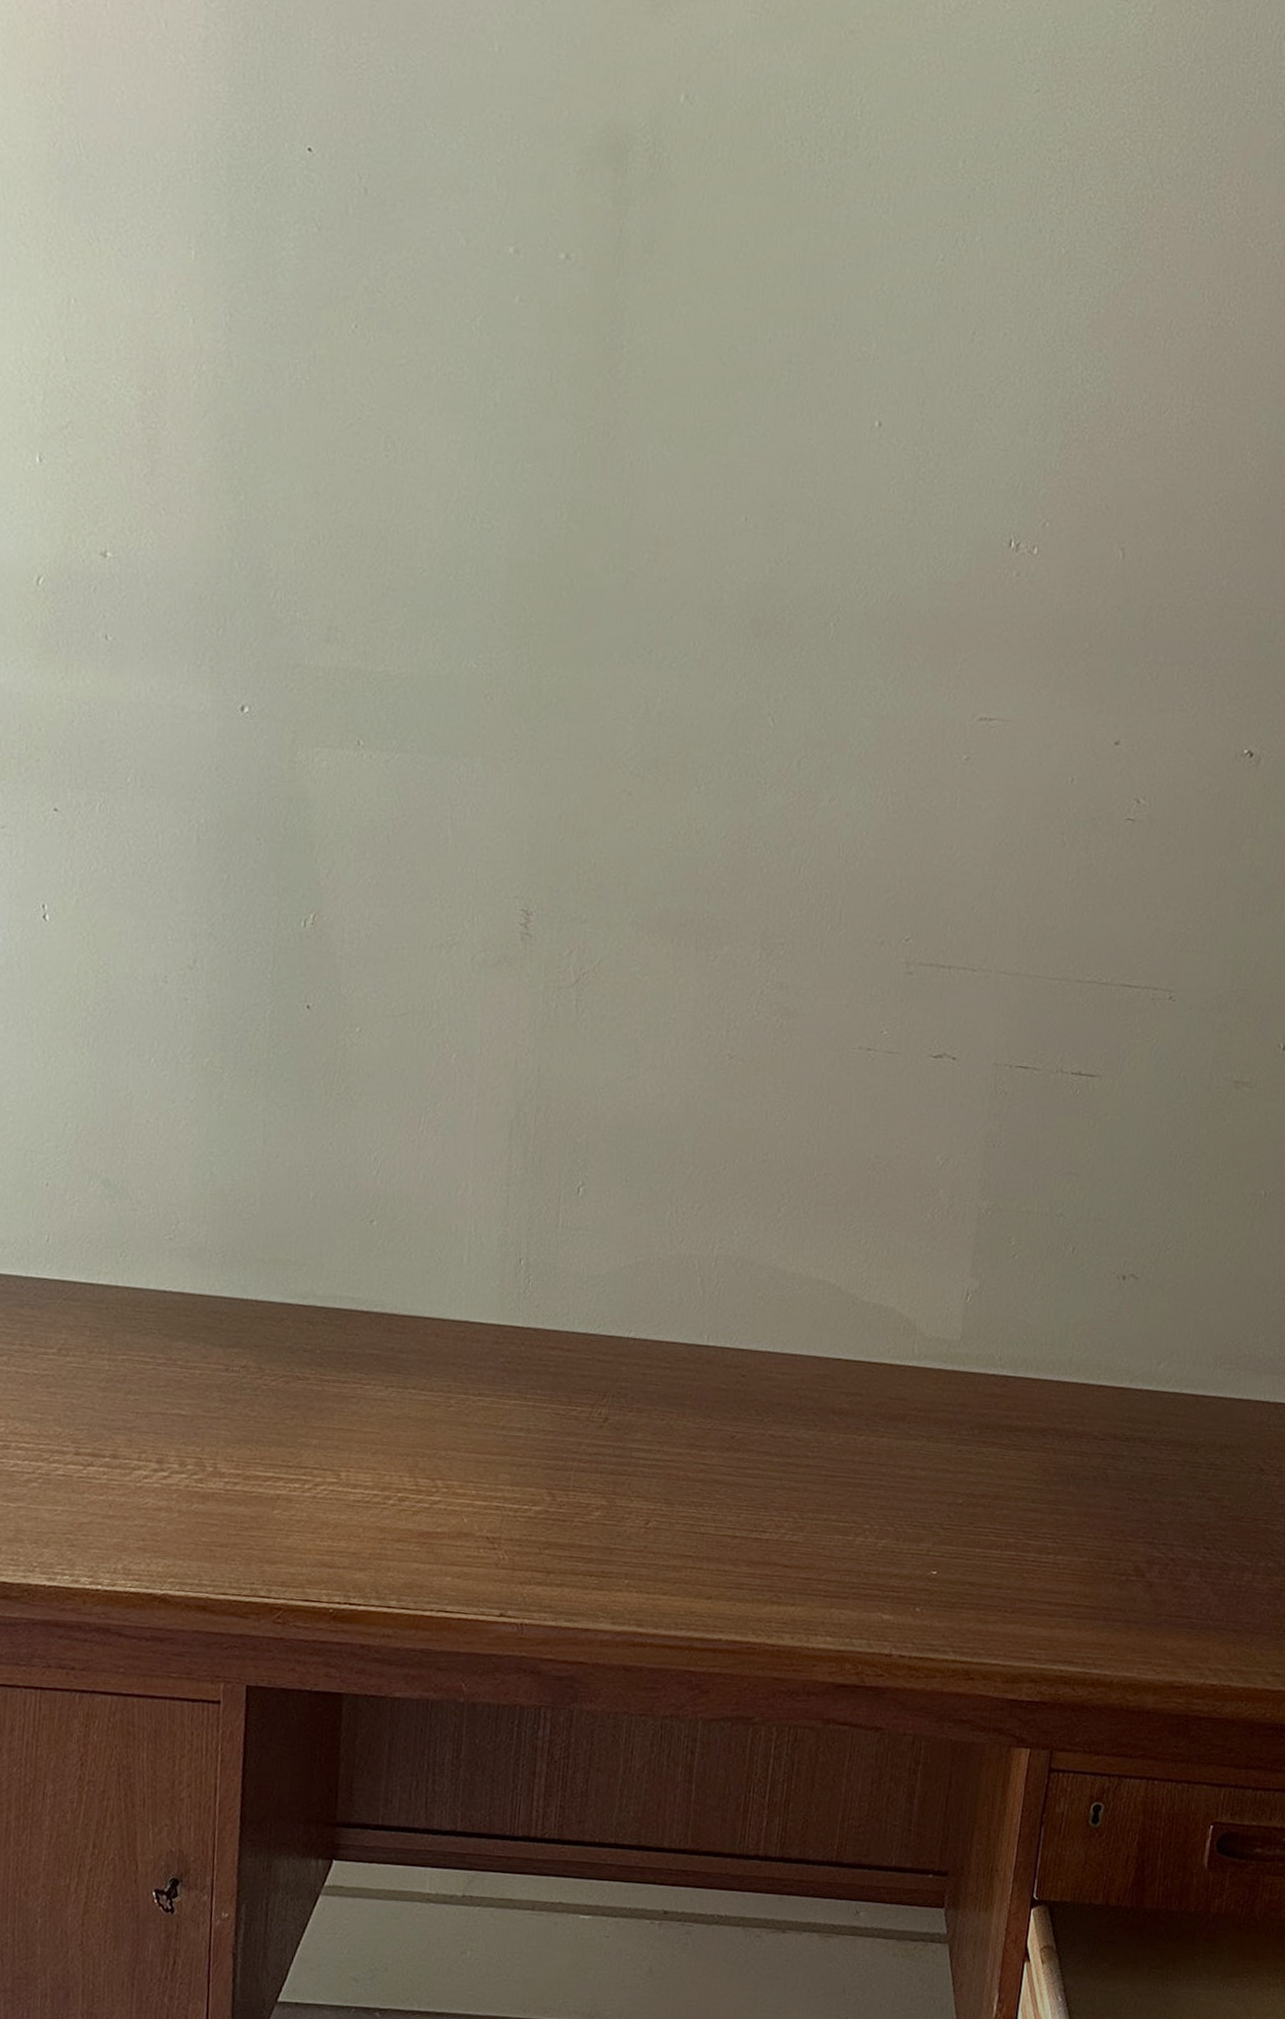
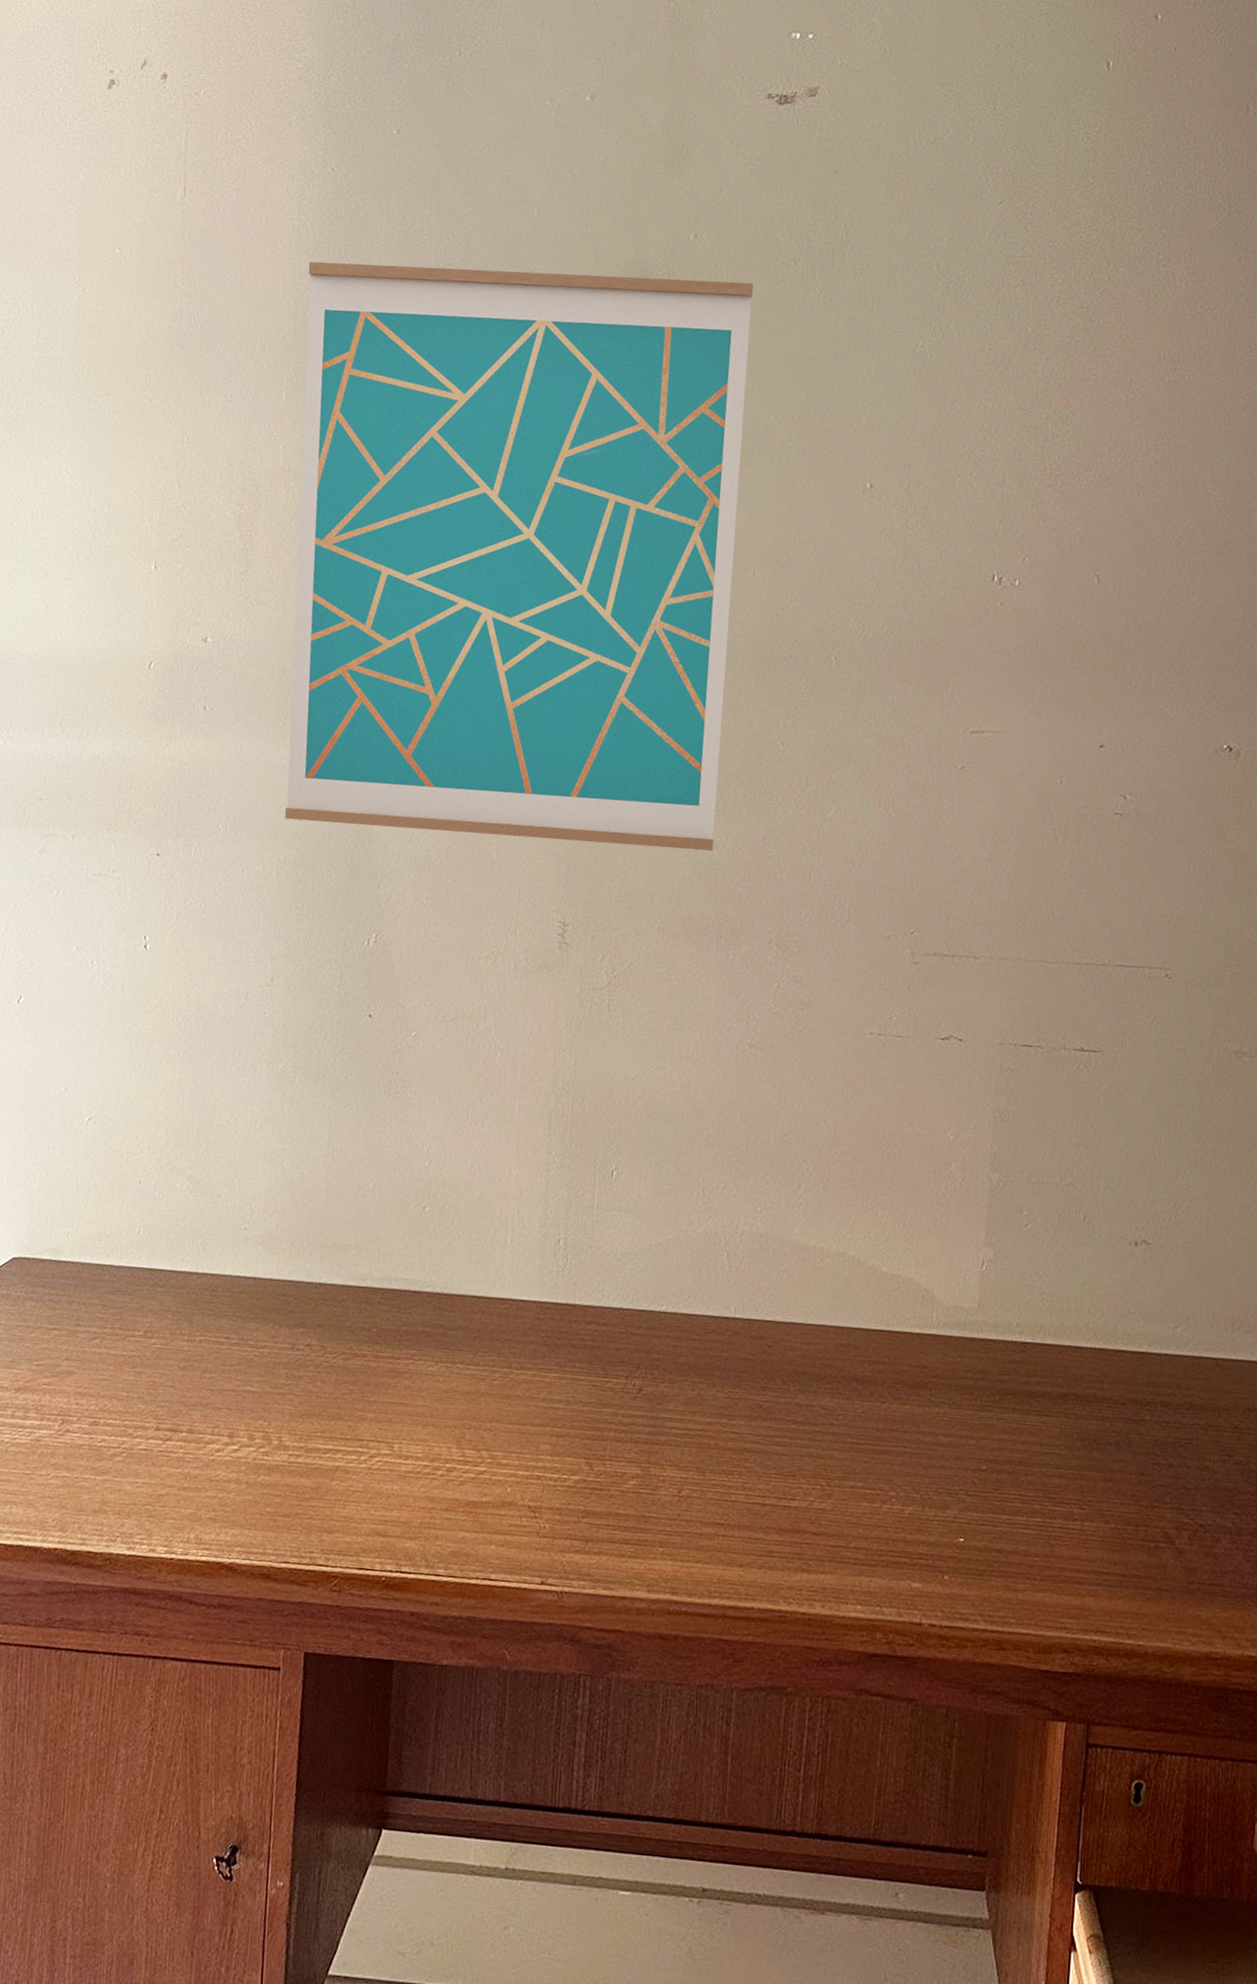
wall art: none [204,84,753,839] -> present [284,261,753,852]

